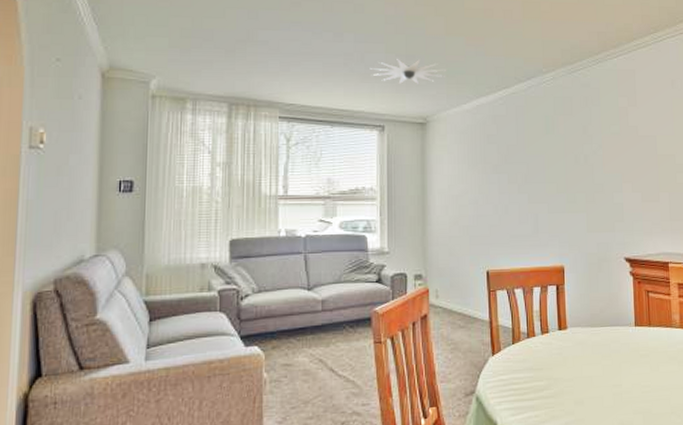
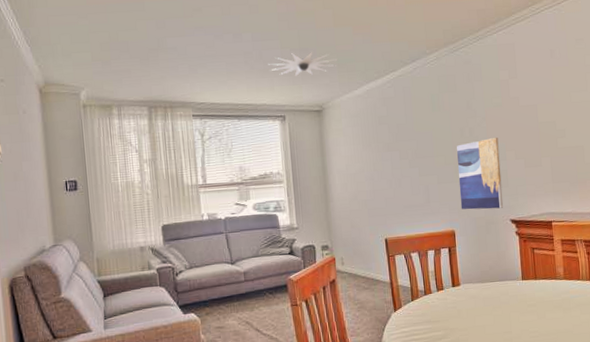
wall art: none [570,167,618,245] -> present [457,138,504,210]

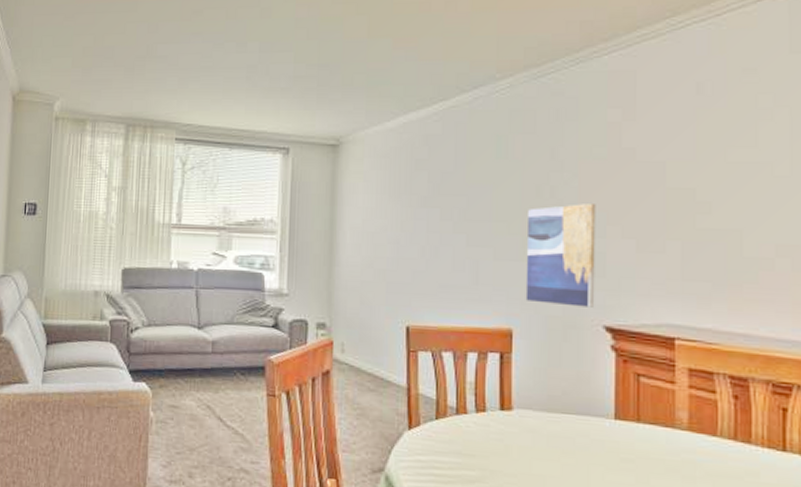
ceiling light: present [268,52,338,76] -> none [275,69,368,100]

